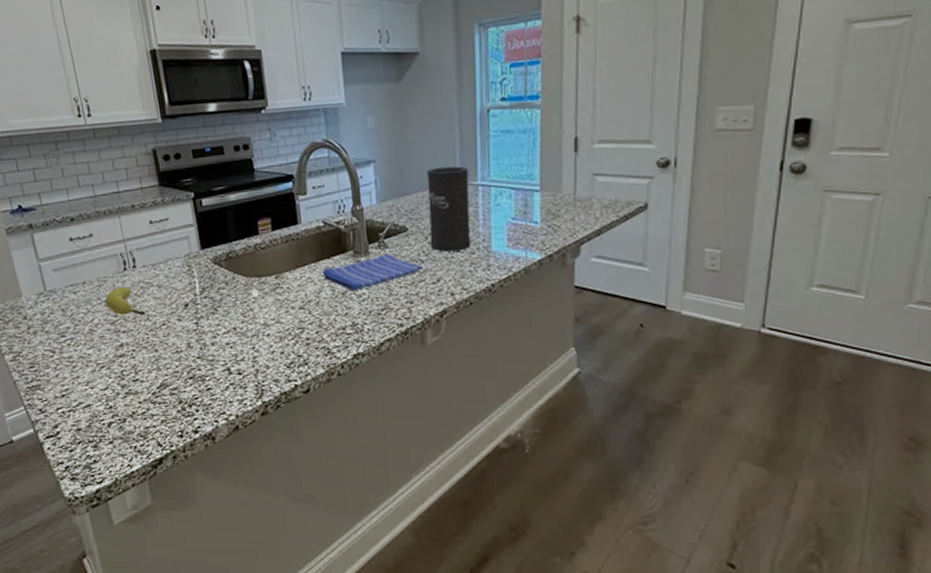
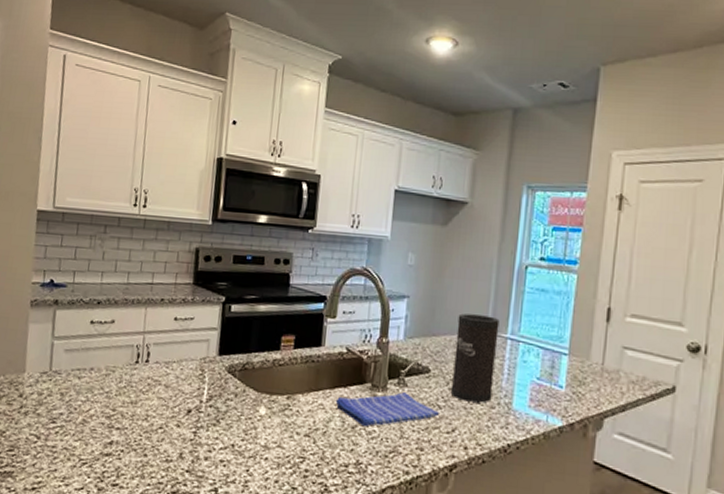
fruit: present [105,286,146,316] -> none [106,379,145,415]

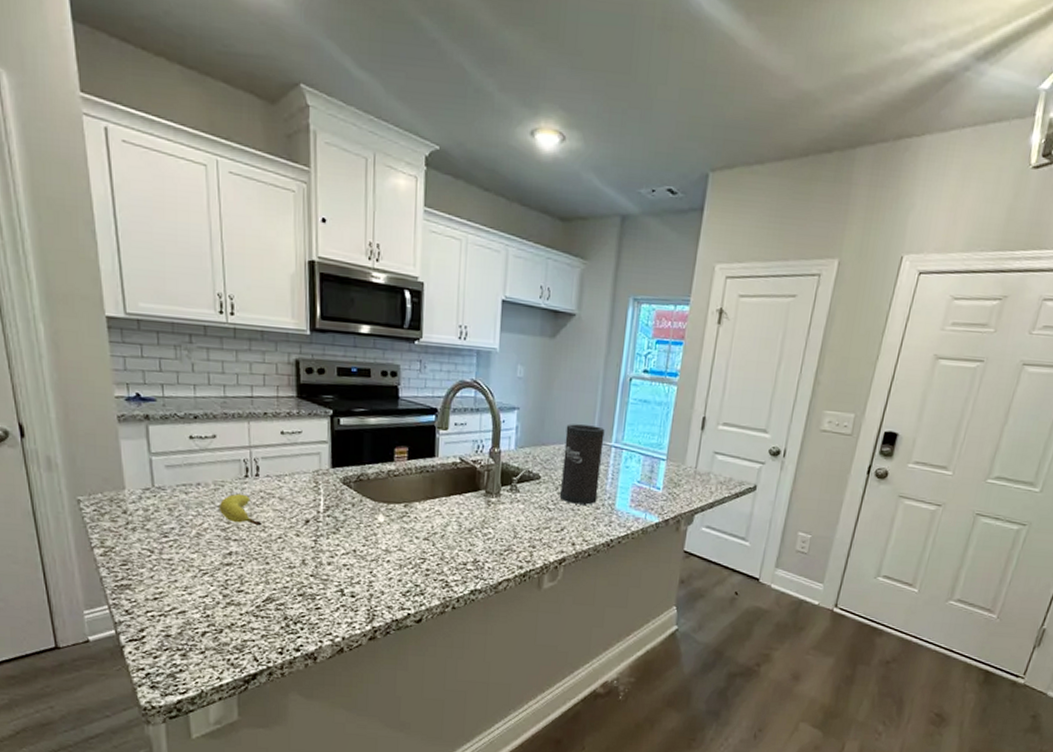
fruit: none [106,379,145,415] -> present [219,493,262,526]
dish towel: present [335,392,439,427] -> none [451,497,549,530]

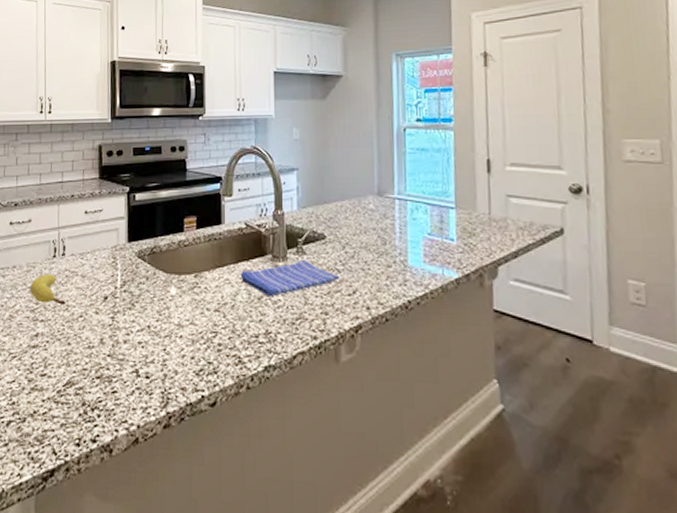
dish towel: none [451,497,549,530] -> present [240,260,339,297]
speaker: present [559,424,605,506] -> none [346,179,387,265]

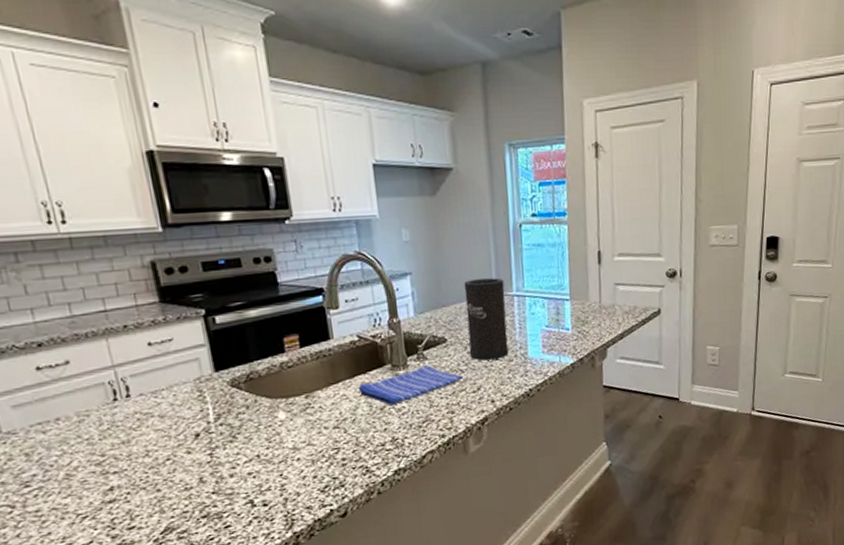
fruit: present [29,274,66,305] -> none [87,420,144,454]
speaker: none [346,179,387,265] -> present [464,278,509,361]

